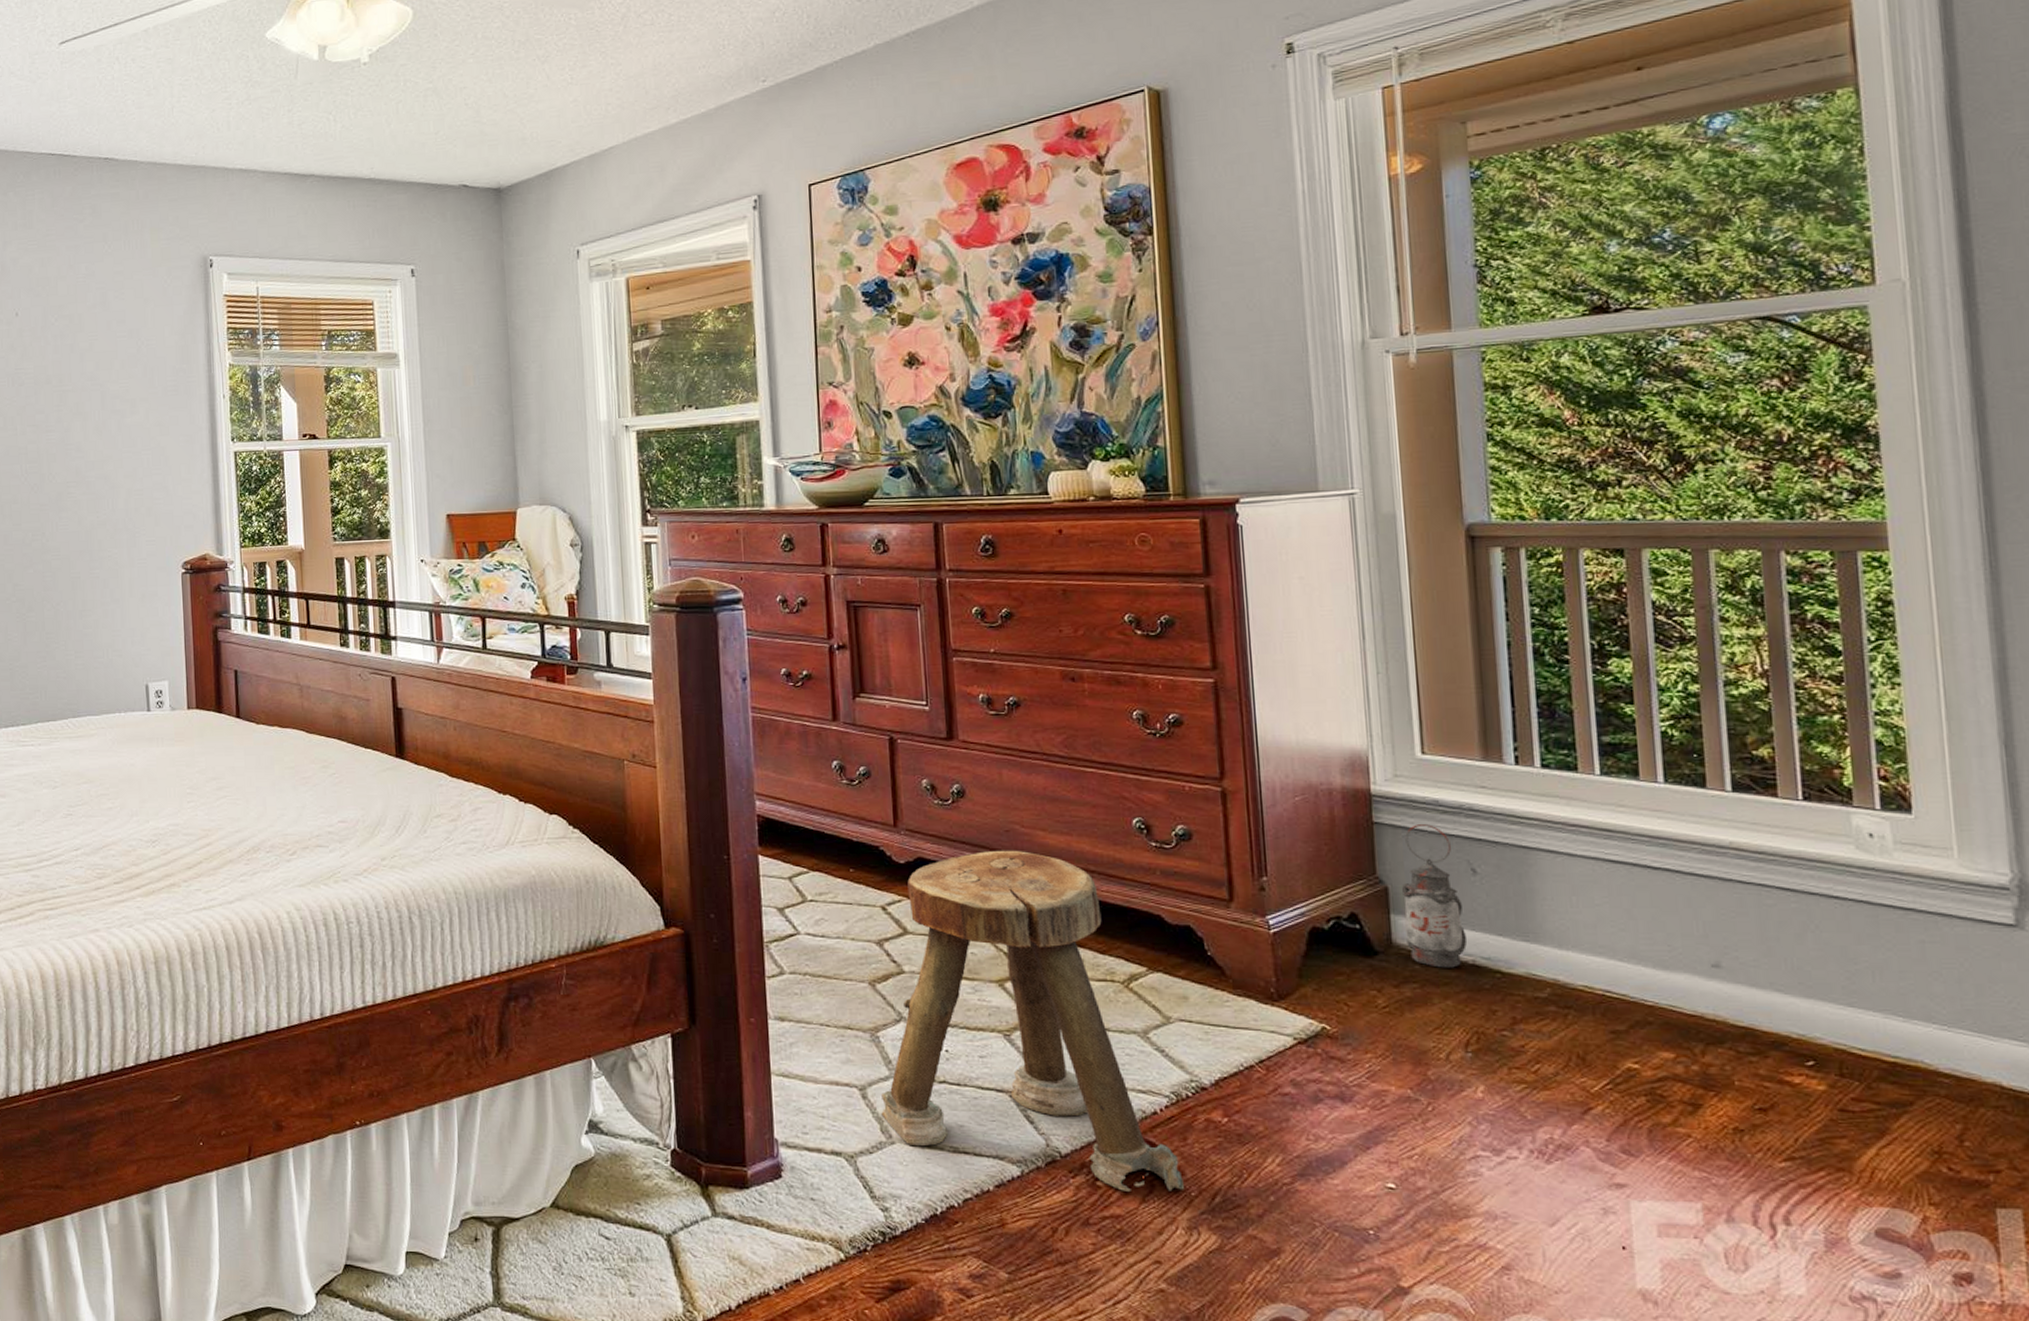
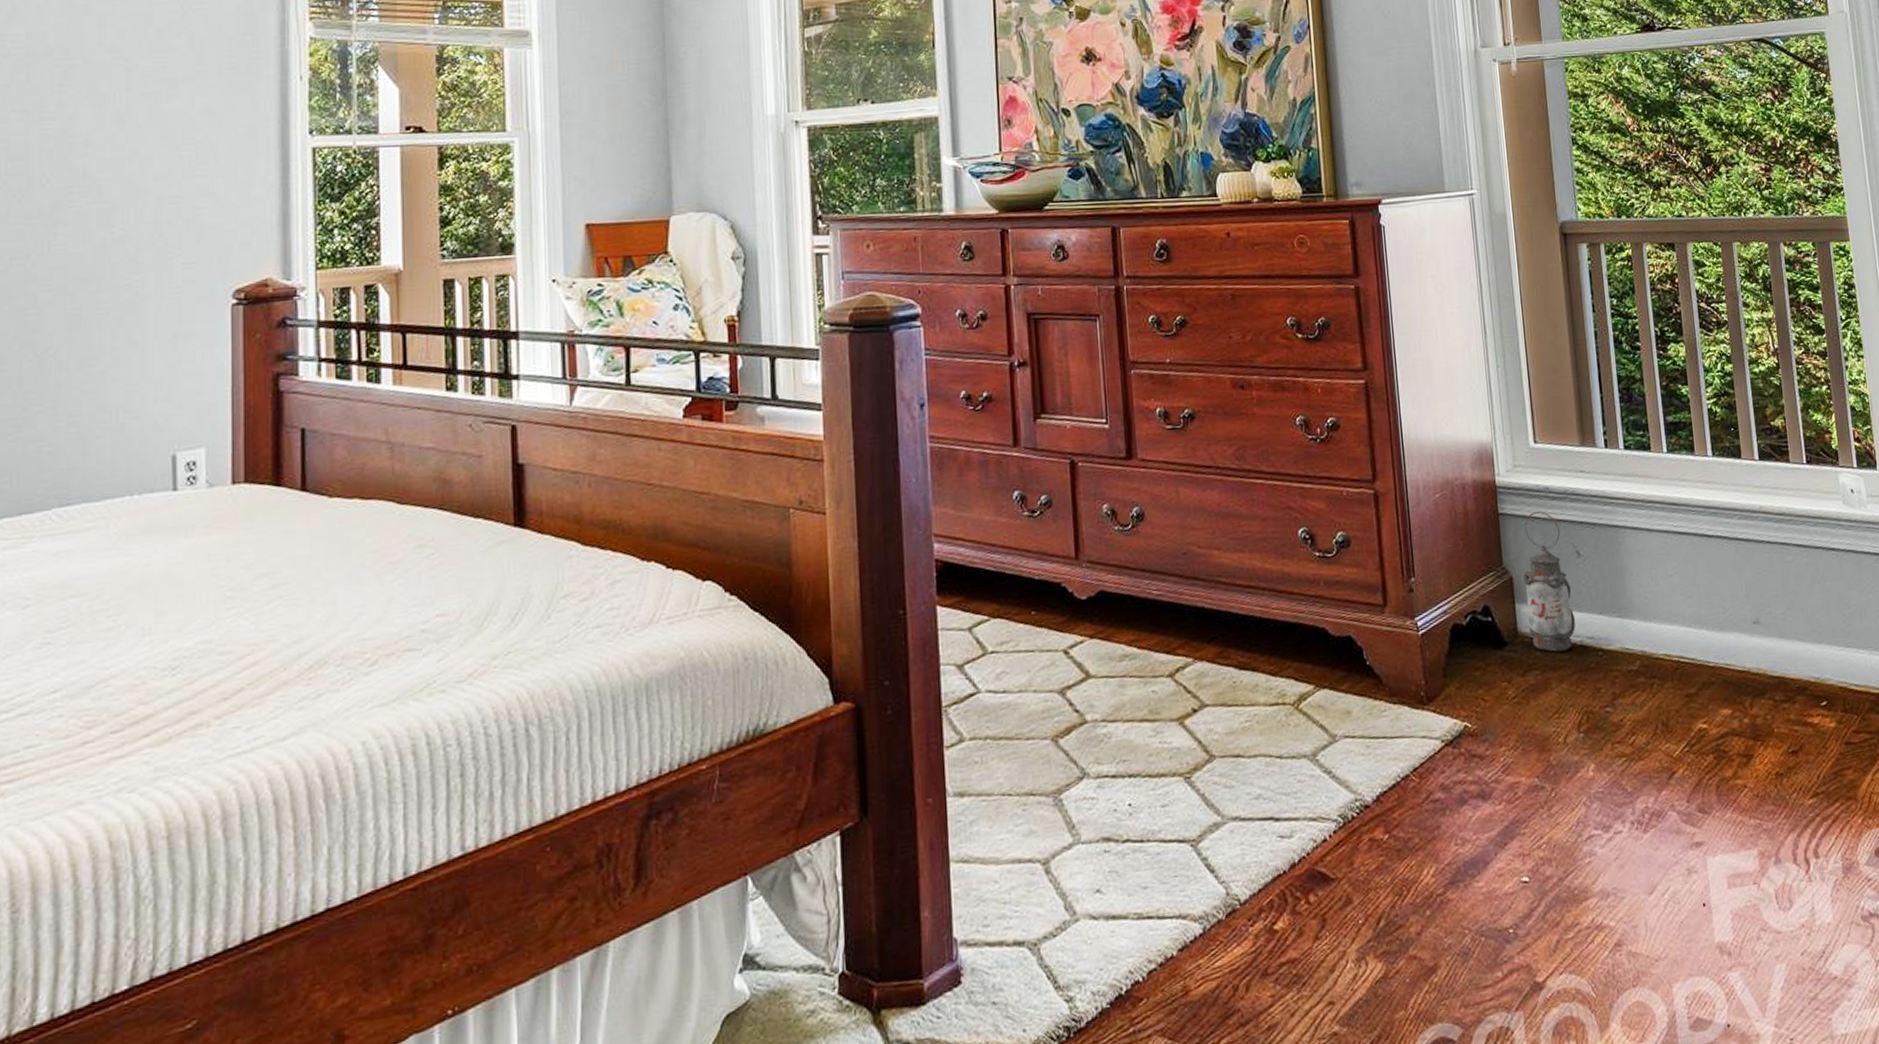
stool: present [881,850,1184,1191] -> none [1065,573,1352,932]

